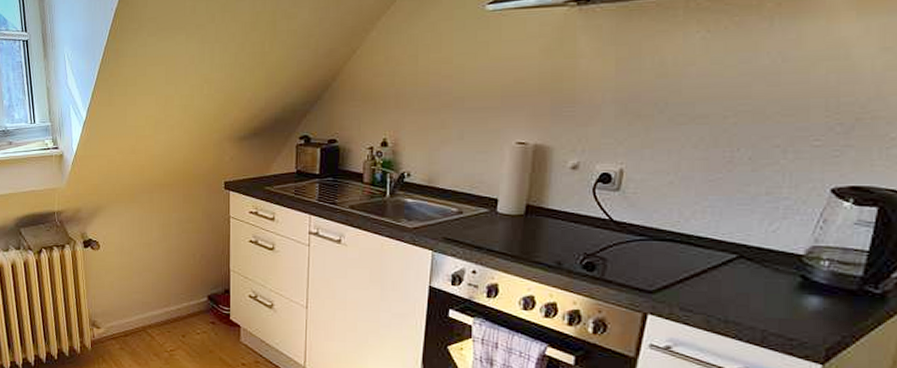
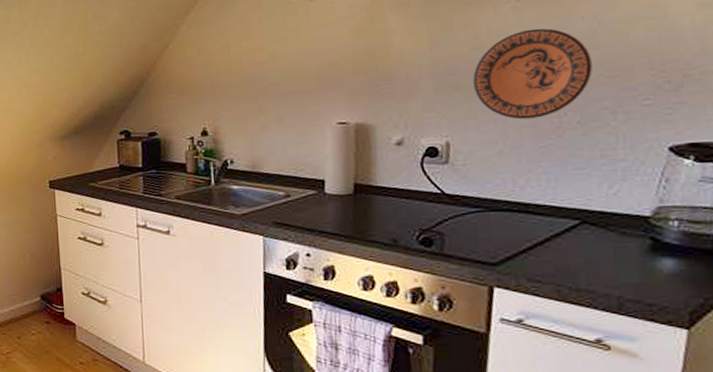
decorative plate: none [653,61,772,152] -> present [472,28,594,120]

